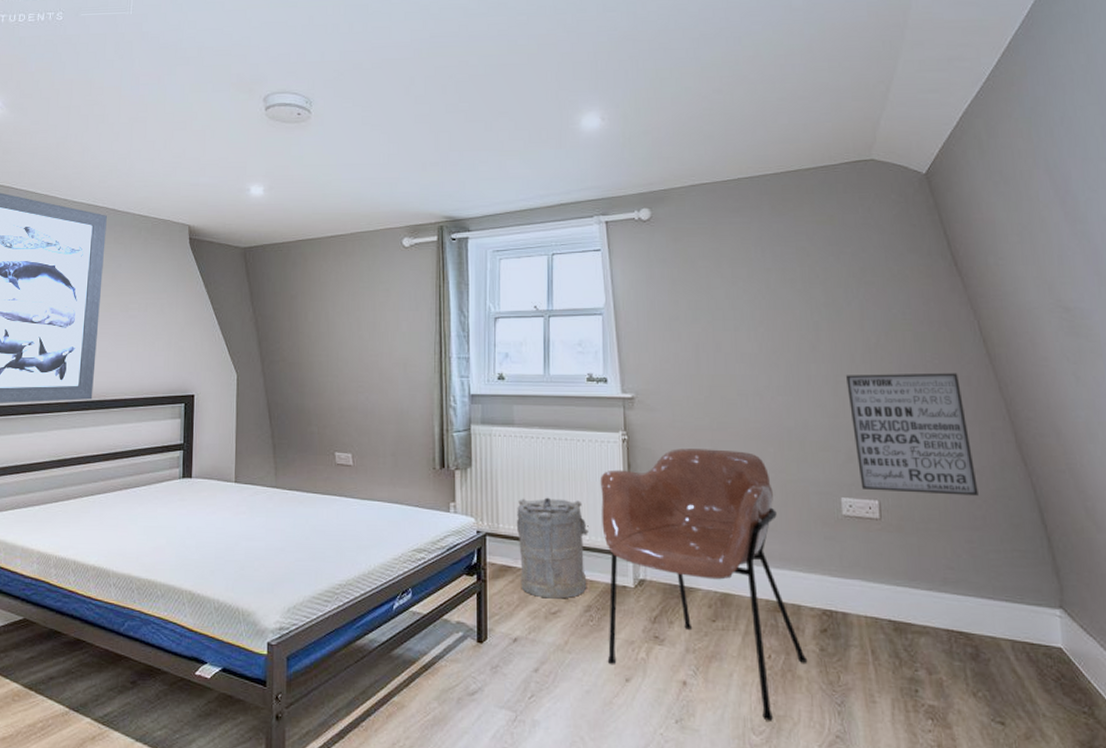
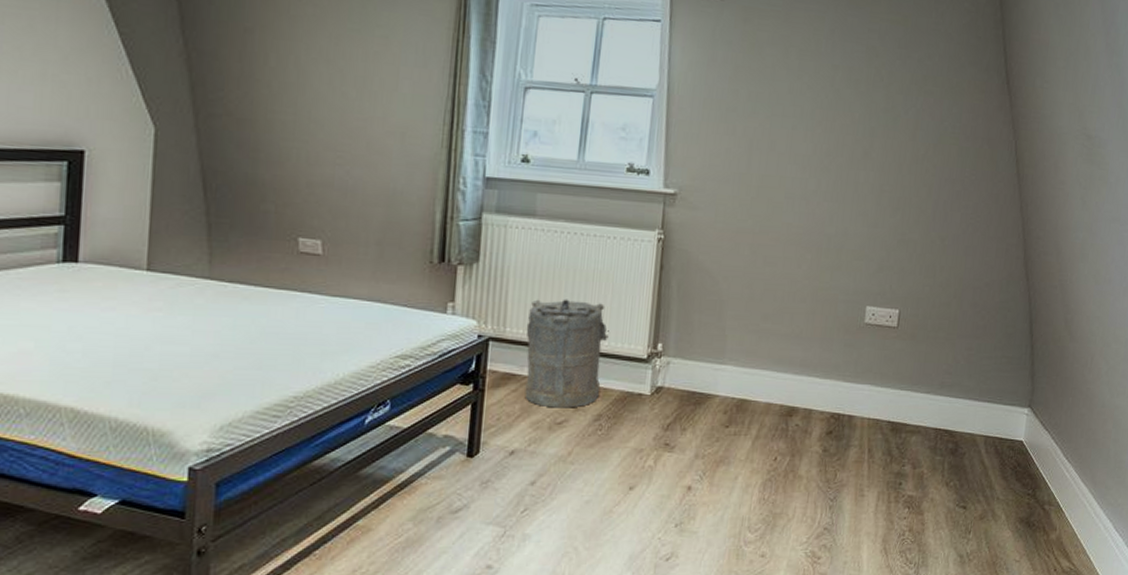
armchair: present [600,449,808,721] -> none [612,251,810,519]
wall art: present [845,372,978,496] -> none [886,185,989,307]

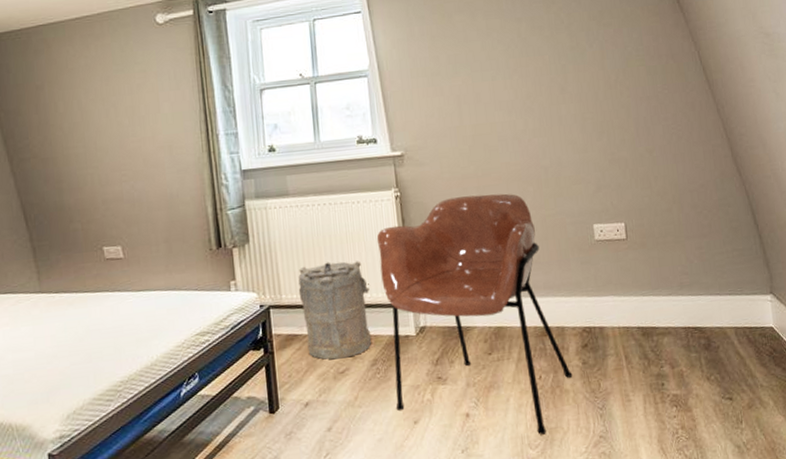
armchair: none [612,251,810,519] -> present [376,193,573,435]

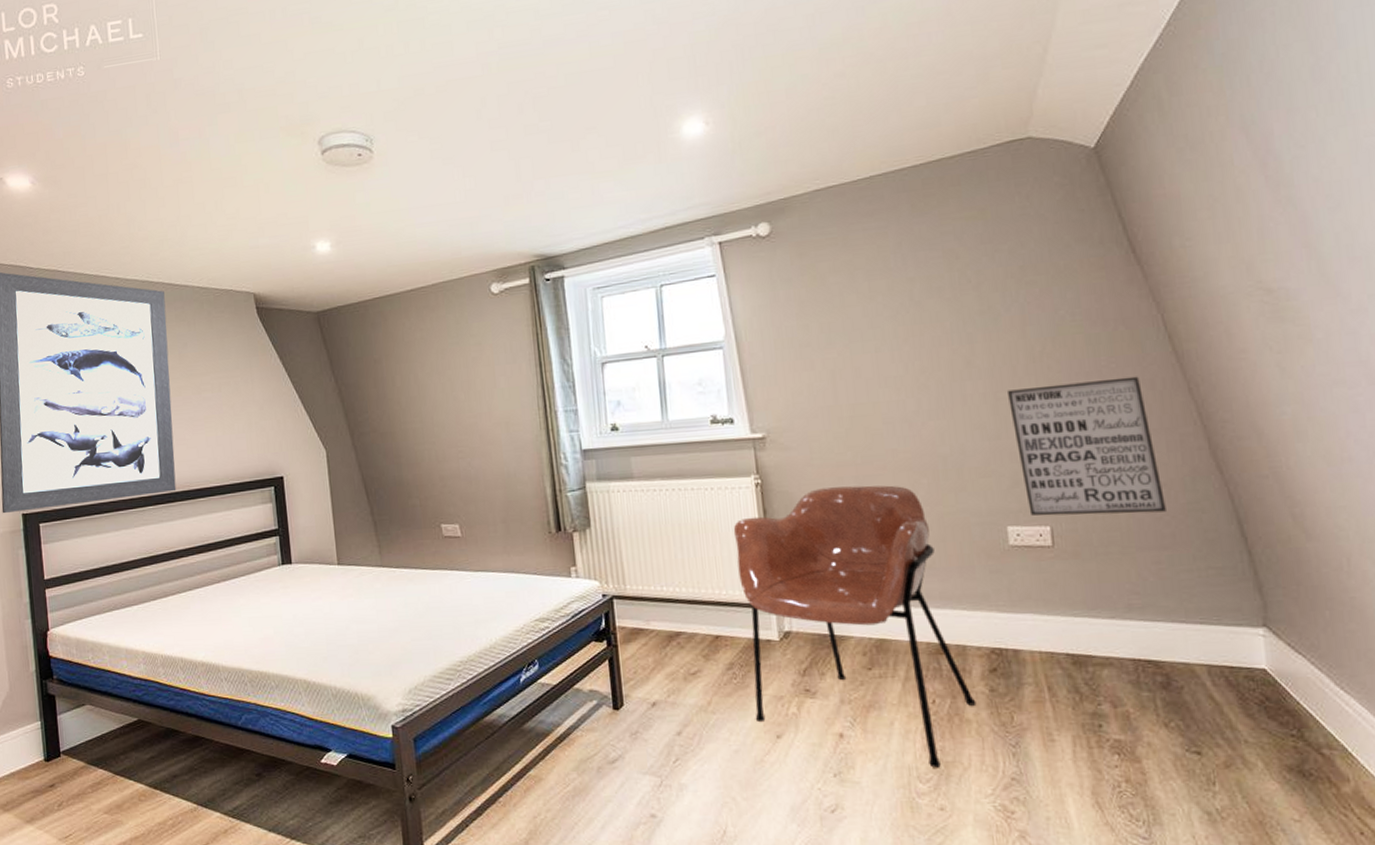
laundry hamper: present [298,261,371,360] -> none [644,552,727,659]
wall art: none [591,100,705,215] -> present [1006,376,1166,516]

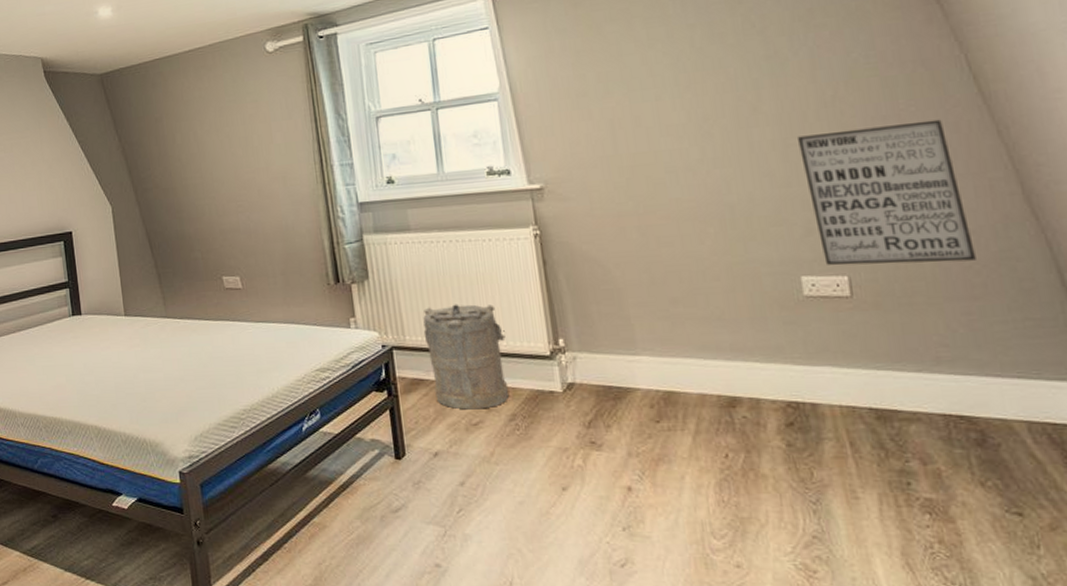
laundry hamper: none [644,552,727,659] -> present [423,304,508,410]
armchair: present [733,485,977,768] -> none [512,235,773,524]

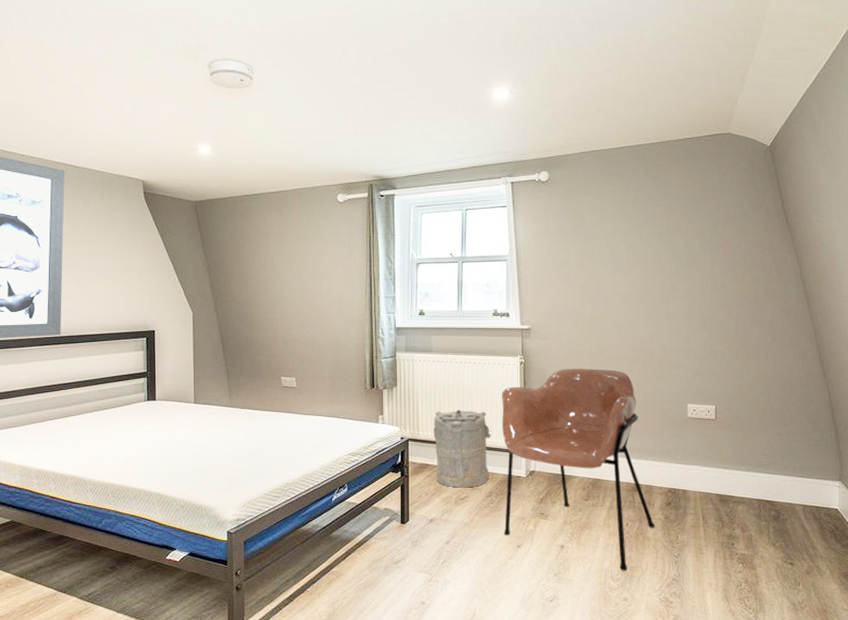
armchair: none [512,235,773,524] -> present [501,369,655,571]
wall art: present [796,119,976,266] -> none [696,306,789,400]

